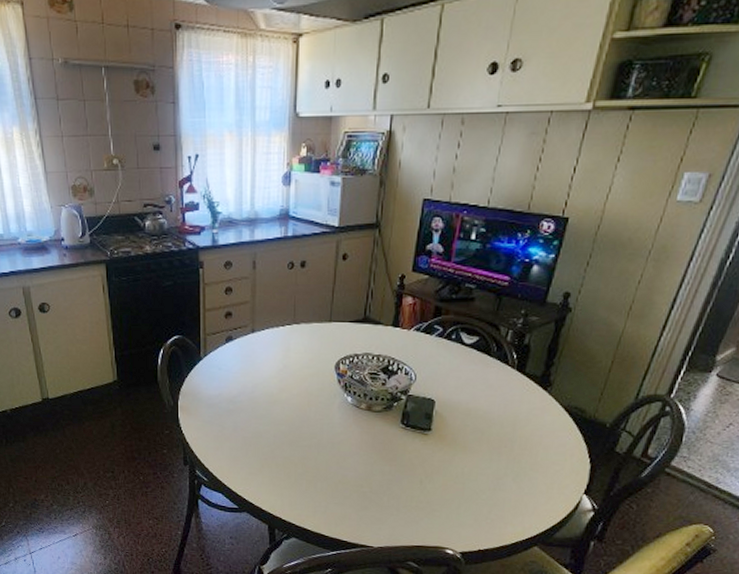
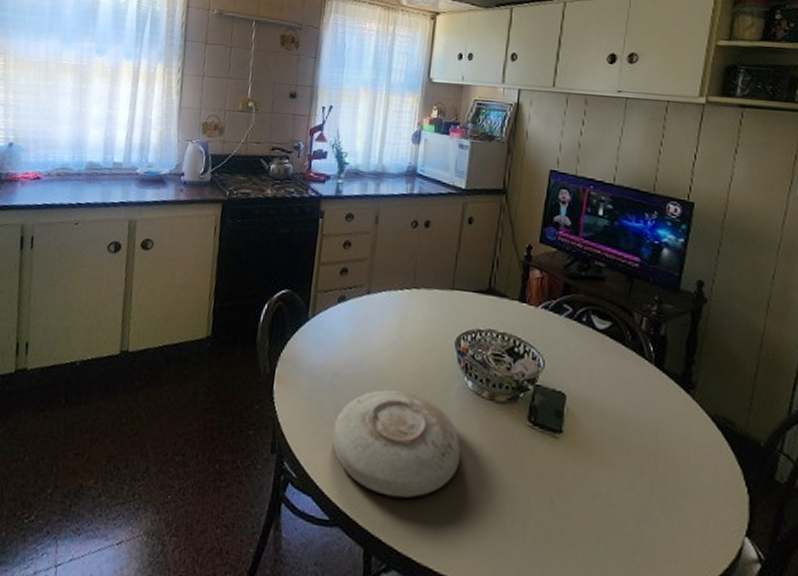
plate: none [234,409,344,489] -> present [332,389,461,498]

